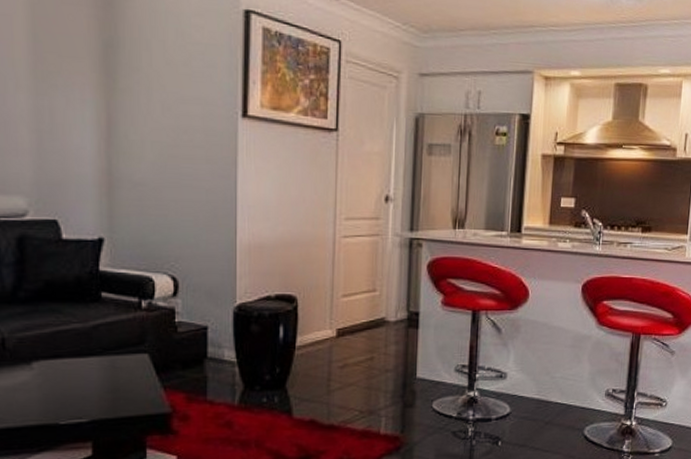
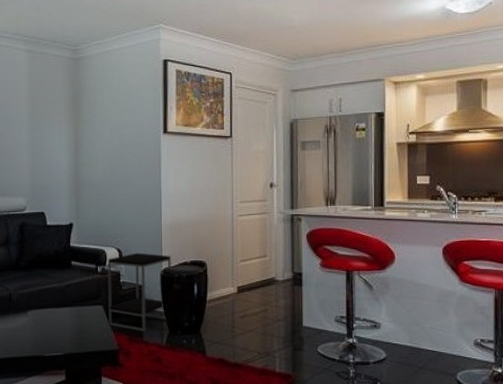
side table: none [156,282,249,388] -> present [107,252,171,331]

